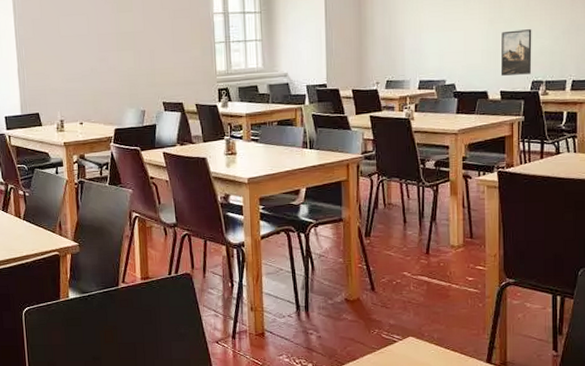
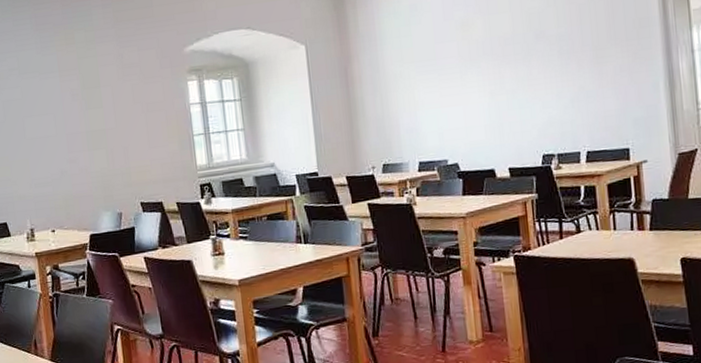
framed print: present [500,29,532,76] -> none [504,99,541,151]

